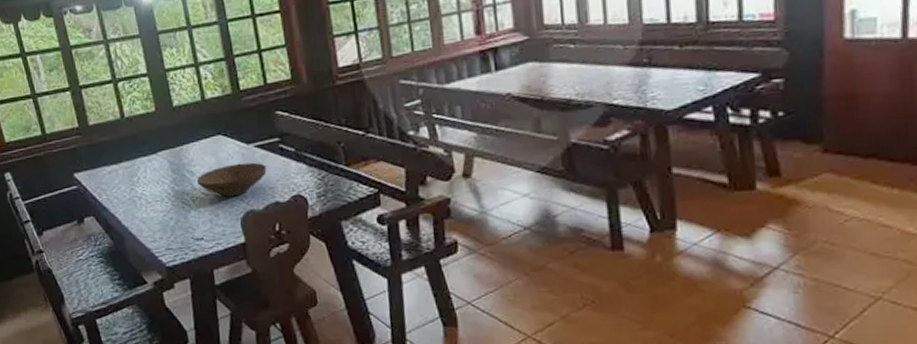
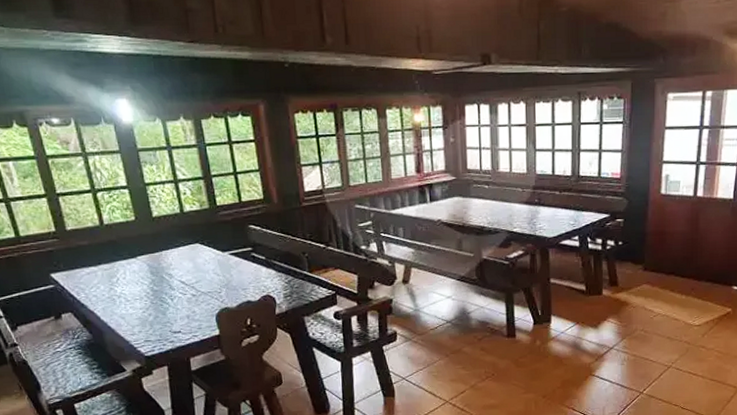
wooden bowl: present [196,162,267,197] -> none [174,267,240,297]

